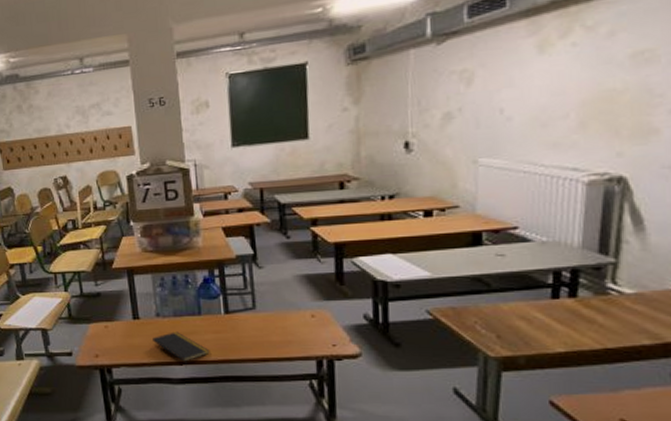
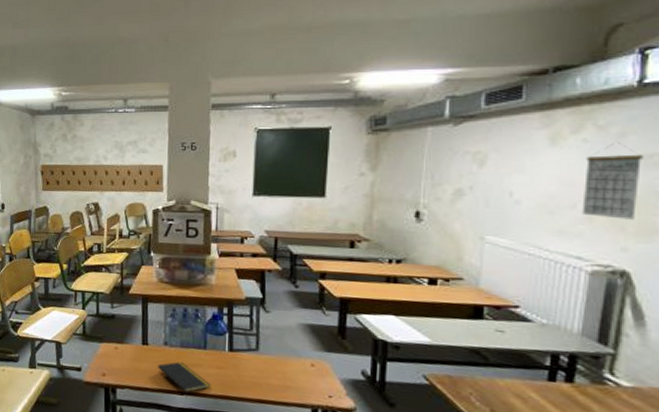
calendar: none [575,42,634,124] -> present [582,143,643,220]

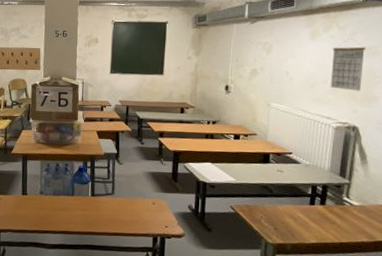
notepad: present [158,361,211,399] -> none [35,207,77,237]

